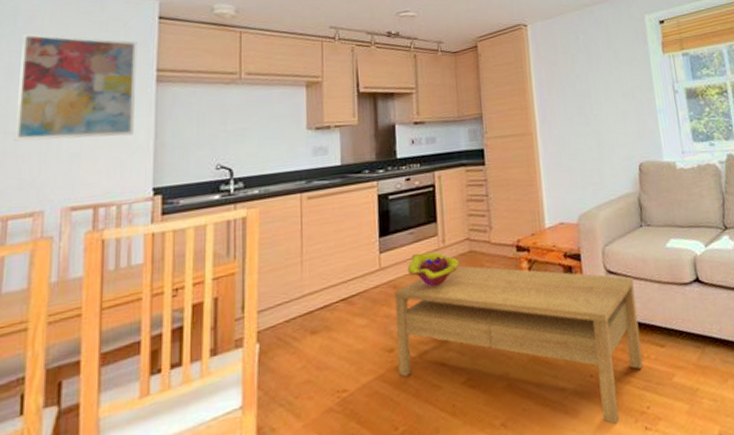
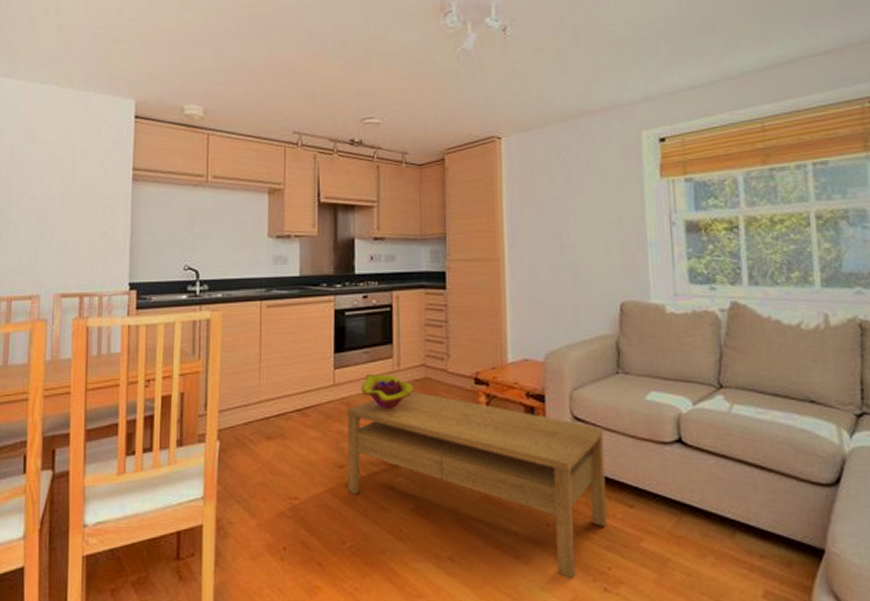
wall art: present [14,33,137,141] -> none [16,128,116,231]

